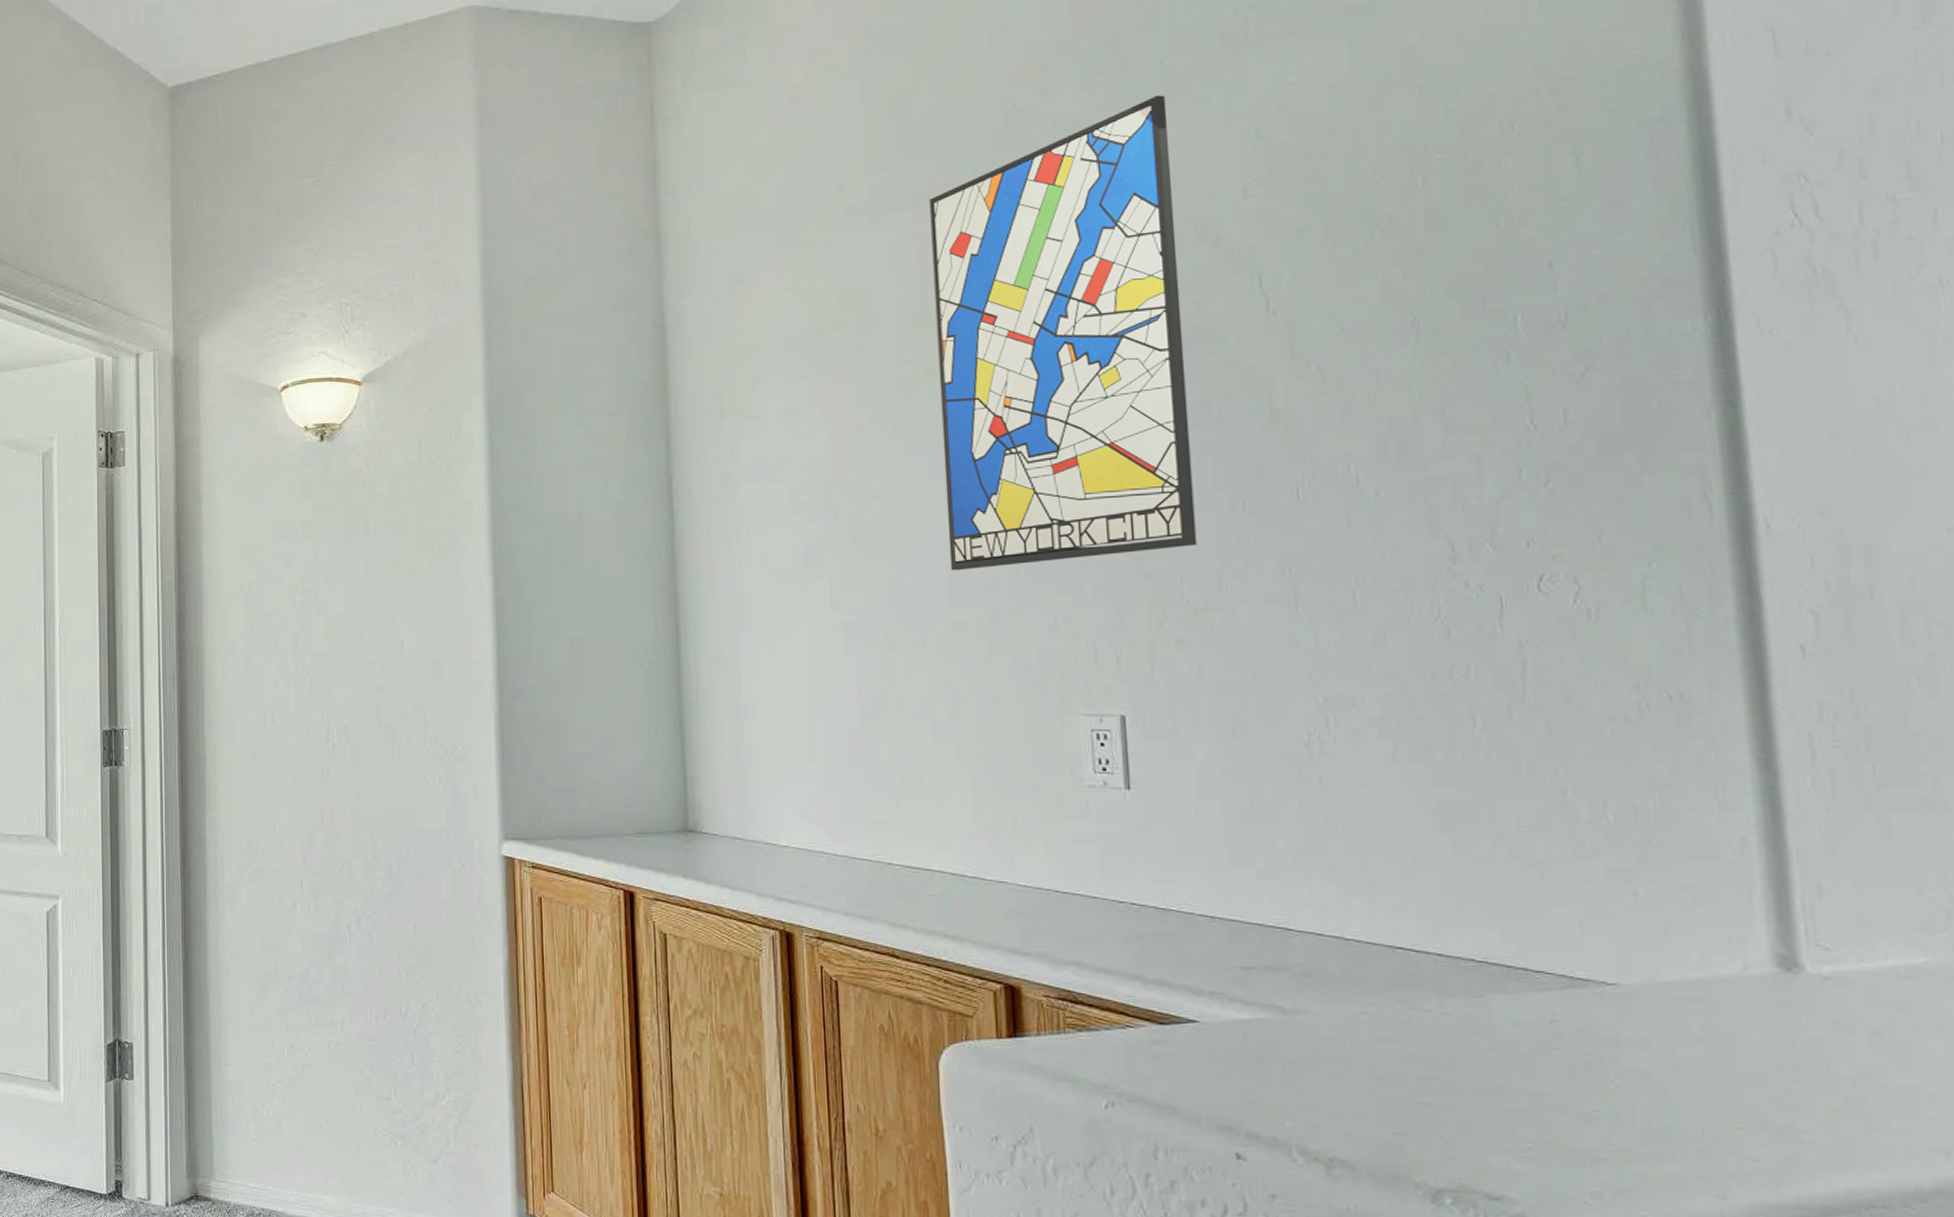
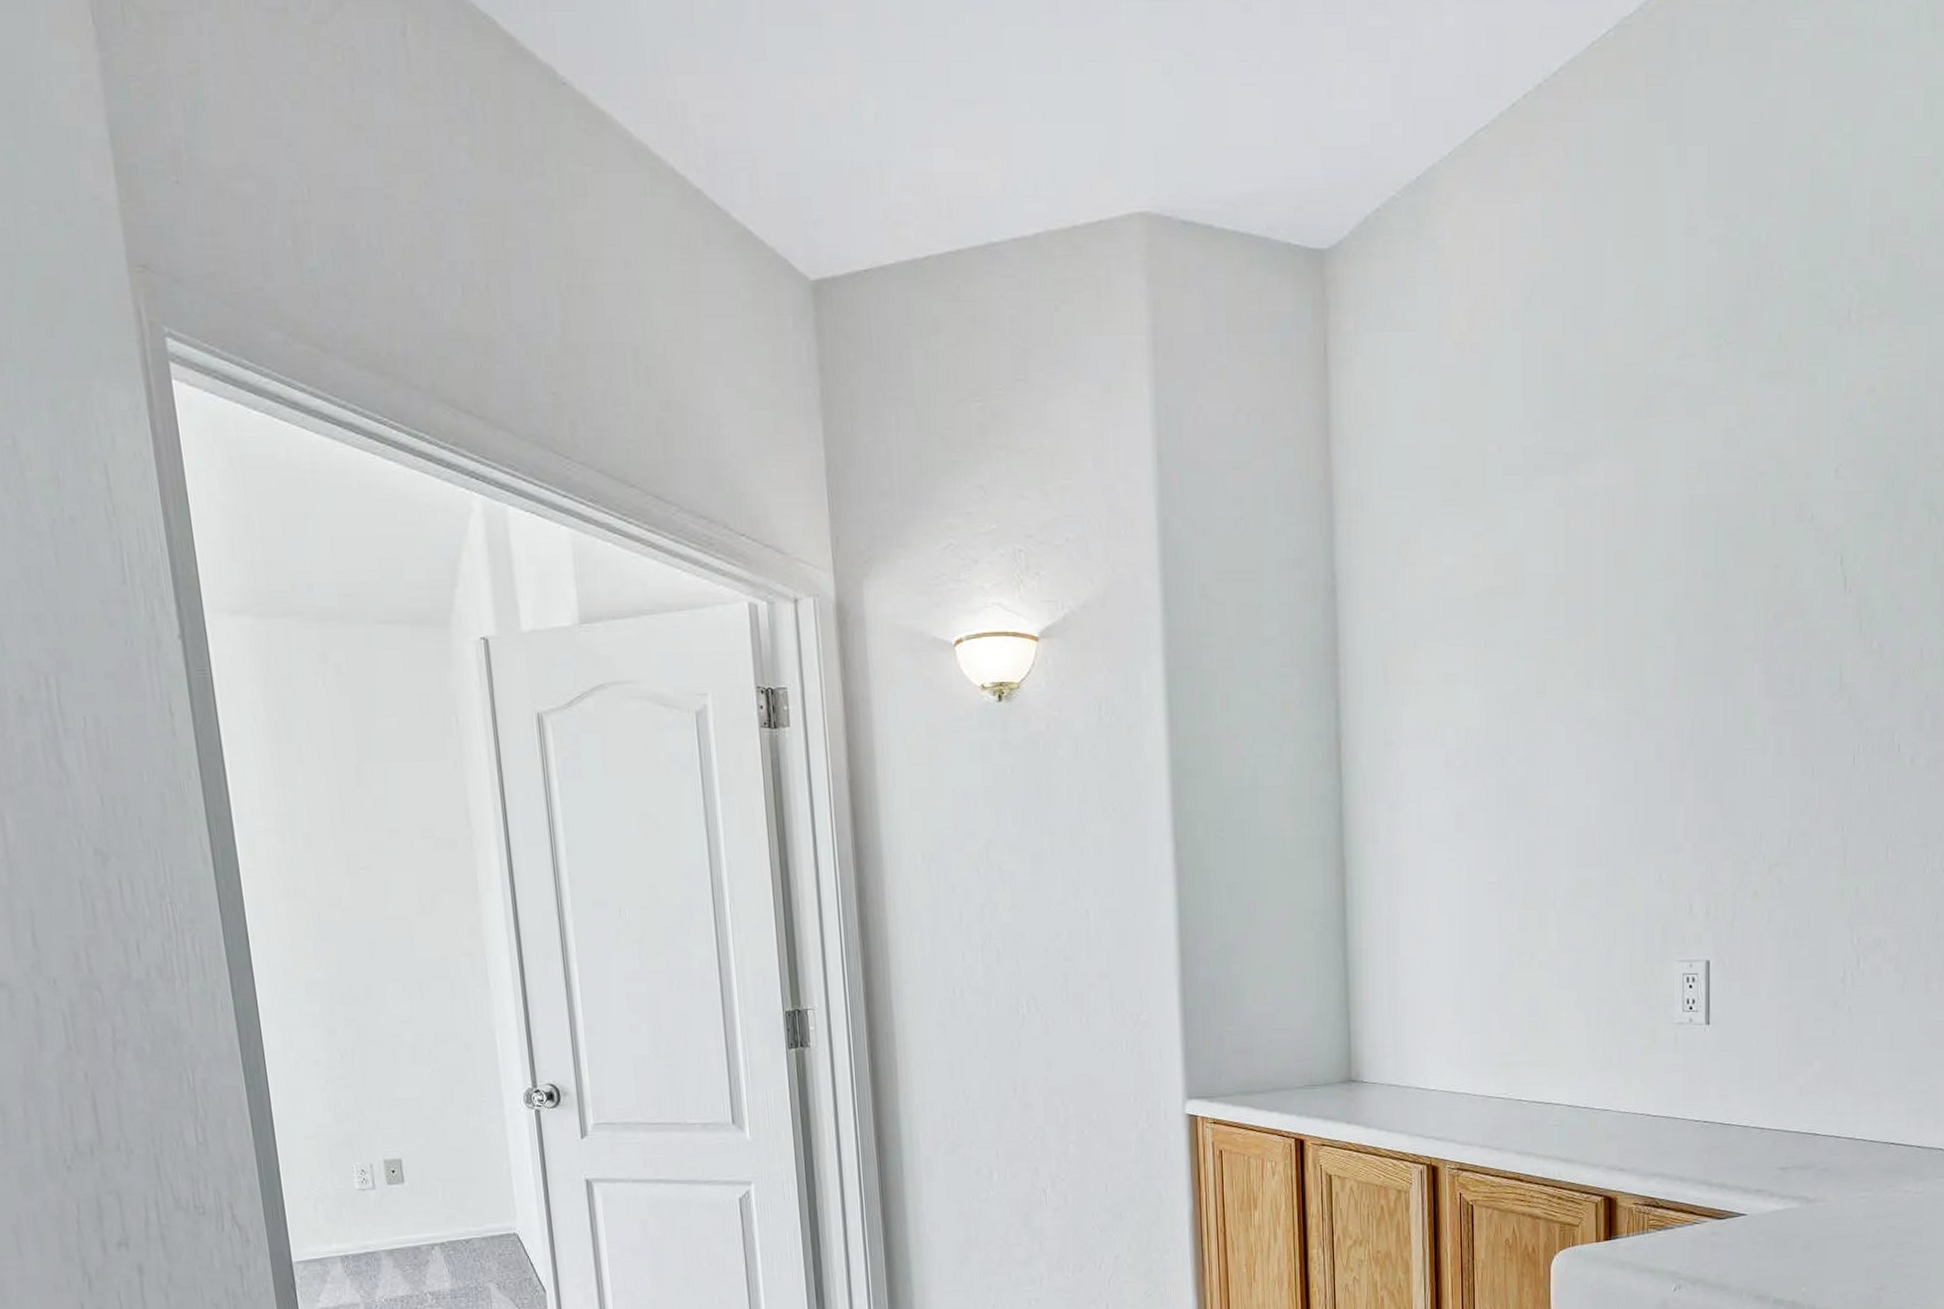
wall art: present [929,95,1197,571] -> none [1577,370,1781,833]

